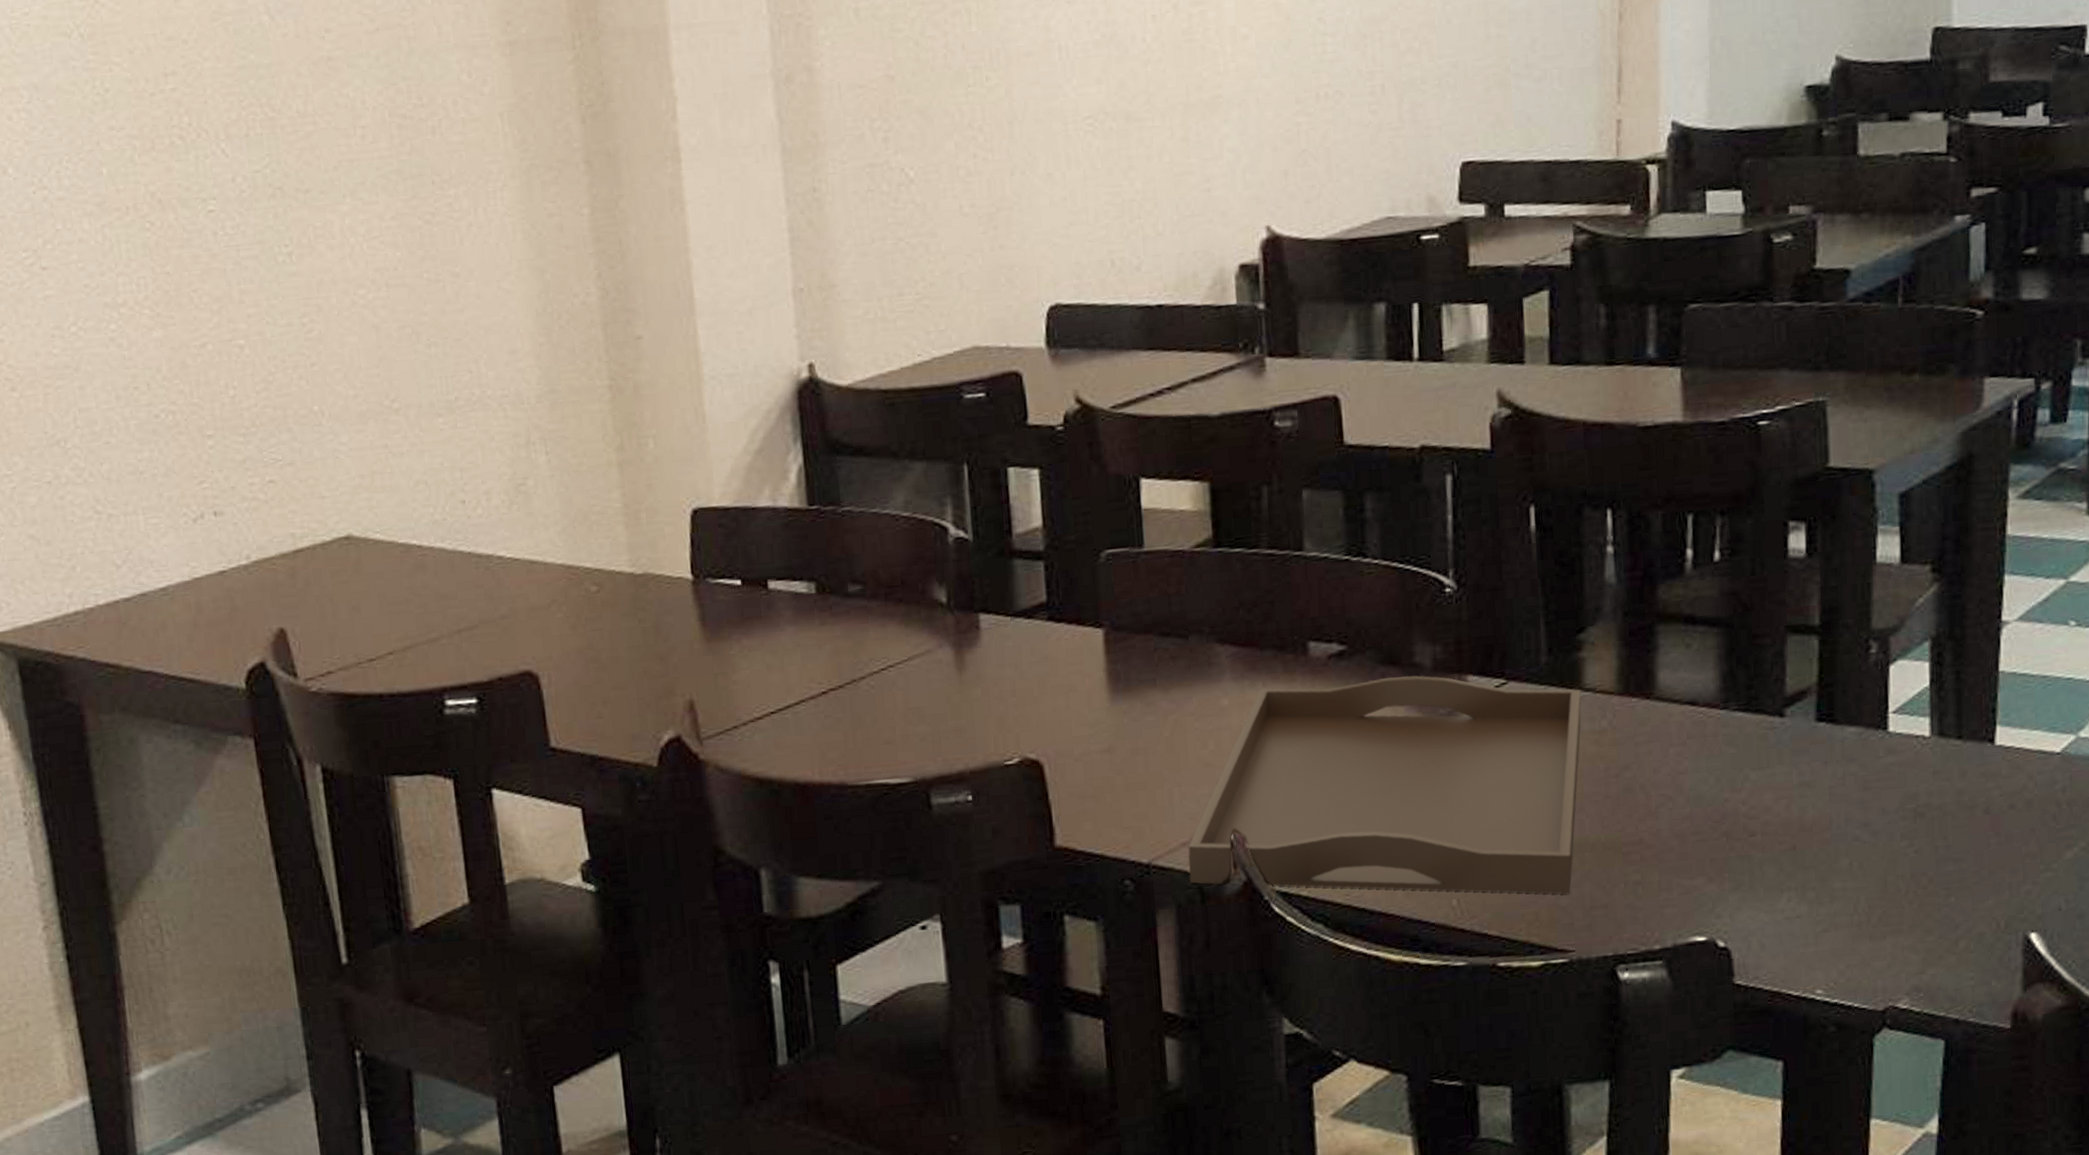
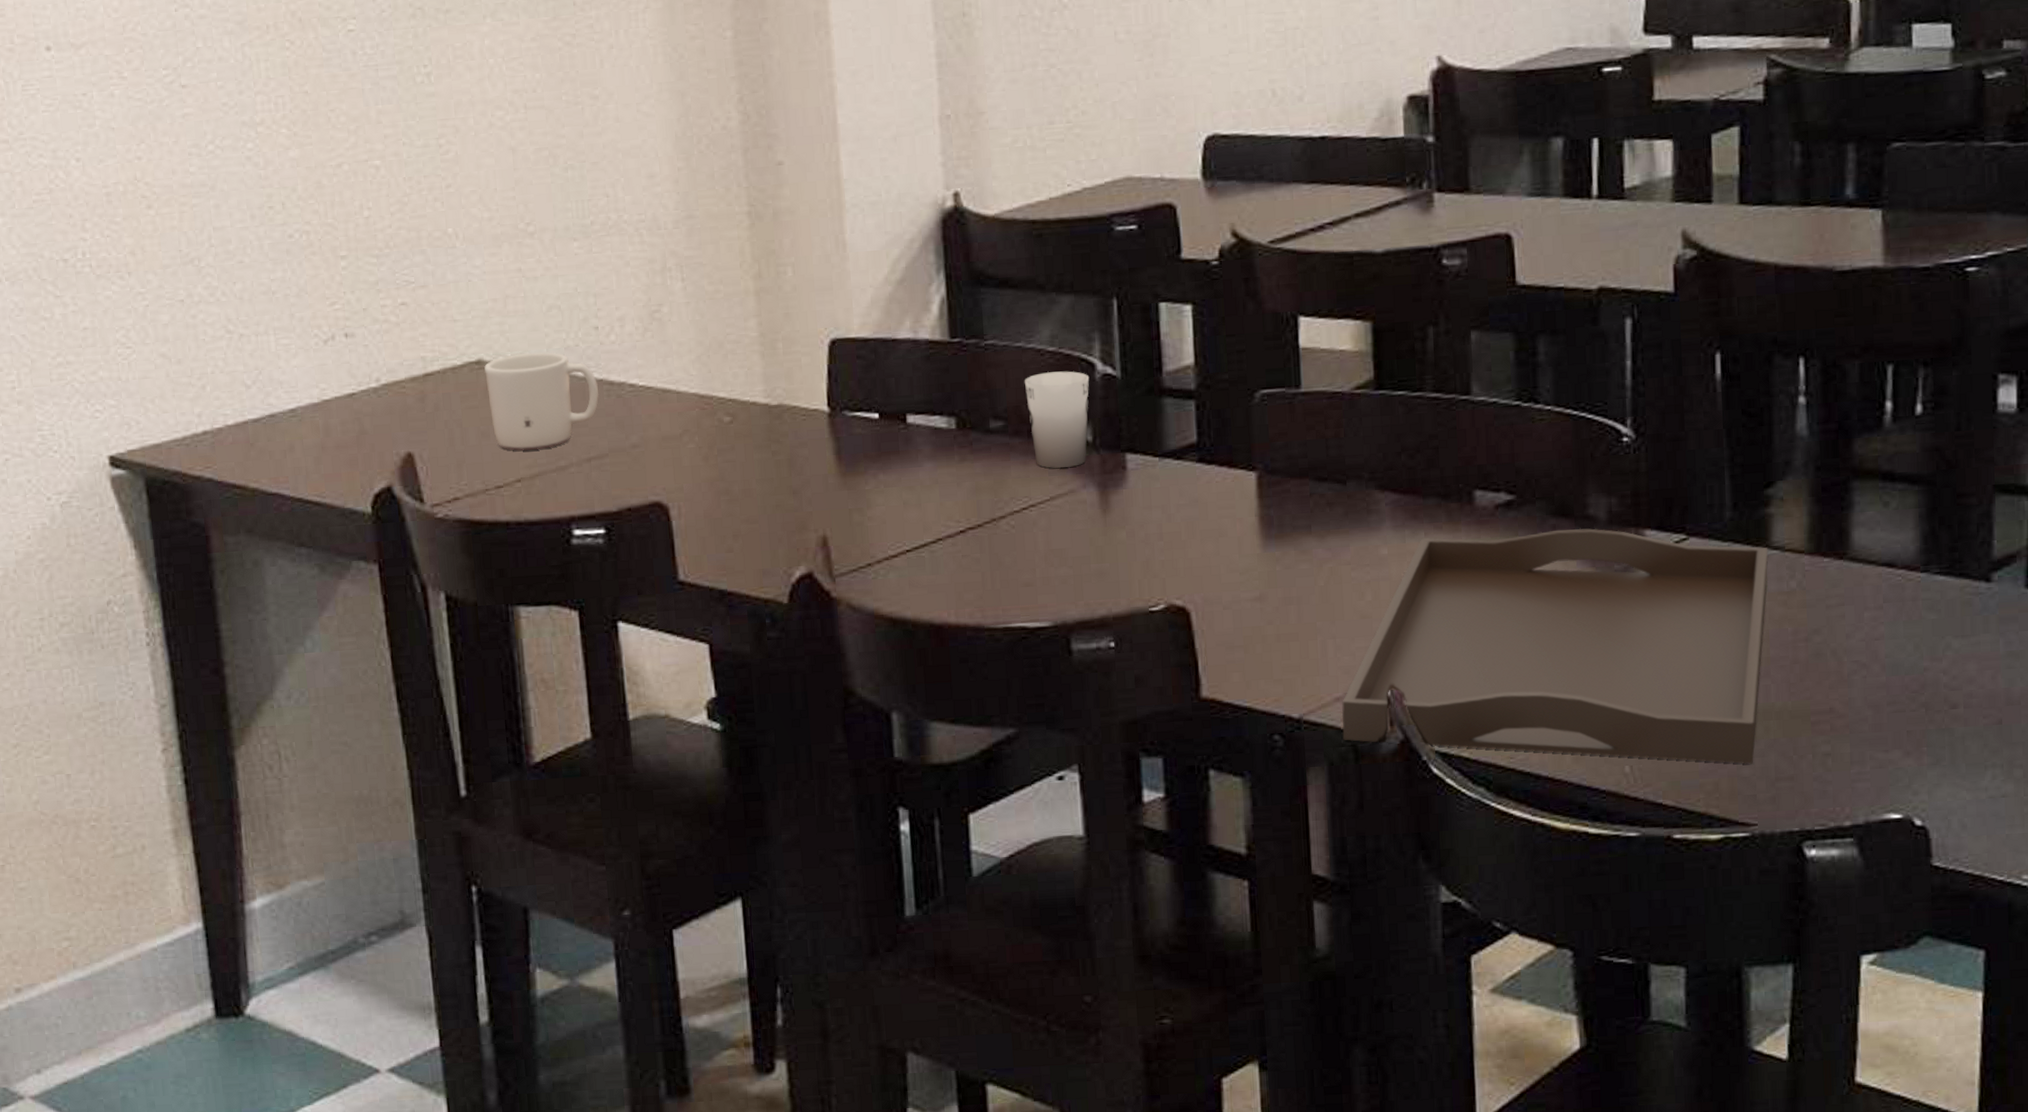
mug: none [354,526,468,624] -> present [484,352,599,451]
cup: none [880,535,943,630] -> present [1024,371,1090,468]

